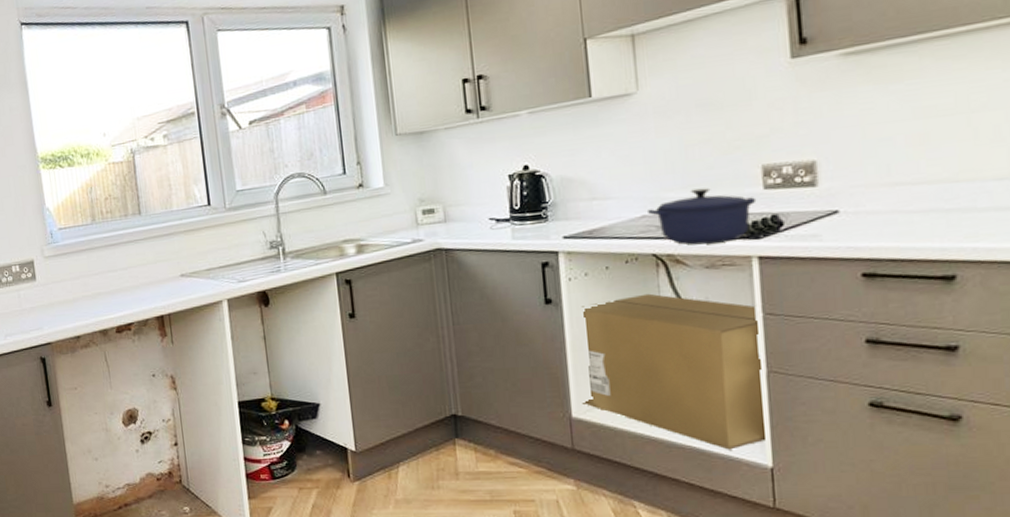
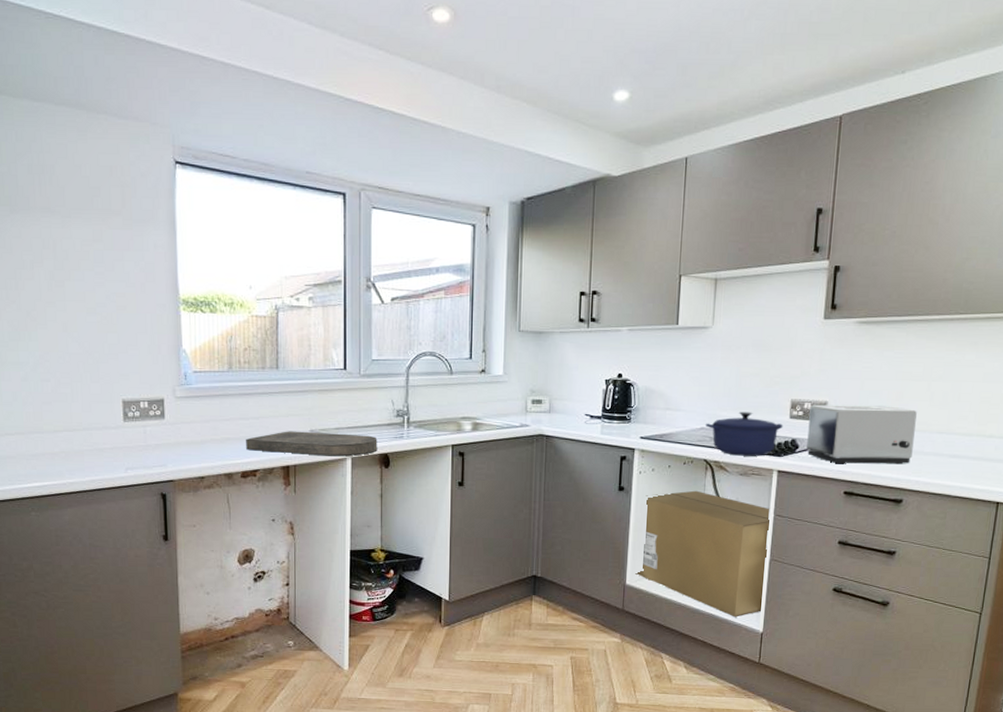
cutting board: none [117,273,254,304] -> present [246,431,378,457]
toaster: none [791,153,960,239] -> present [806,404,917,465]

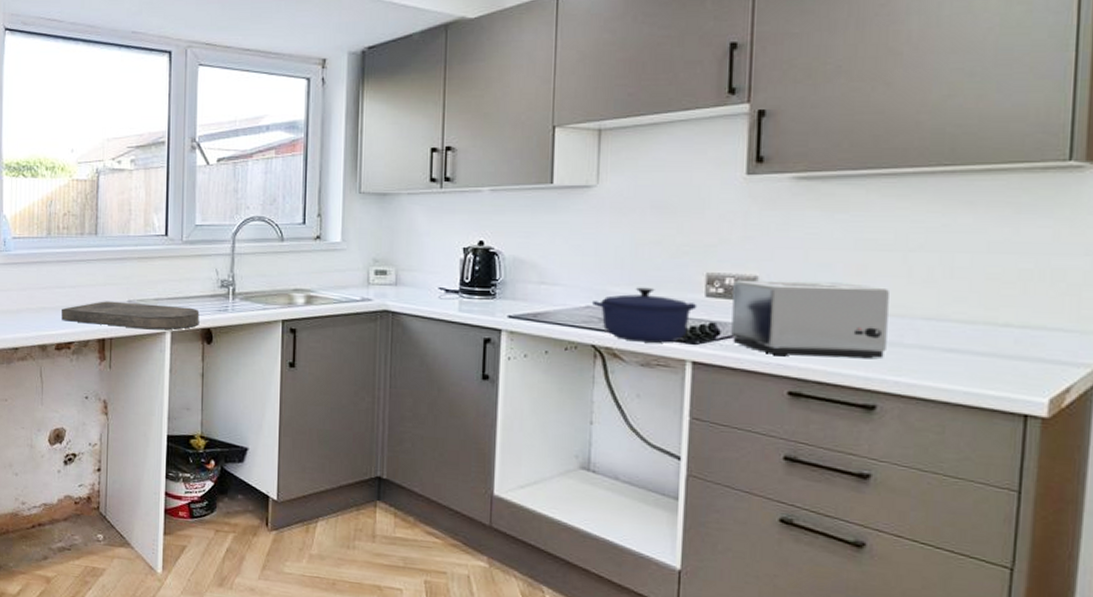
box: present [635,490,770,618] -> none [505,382,684,548]

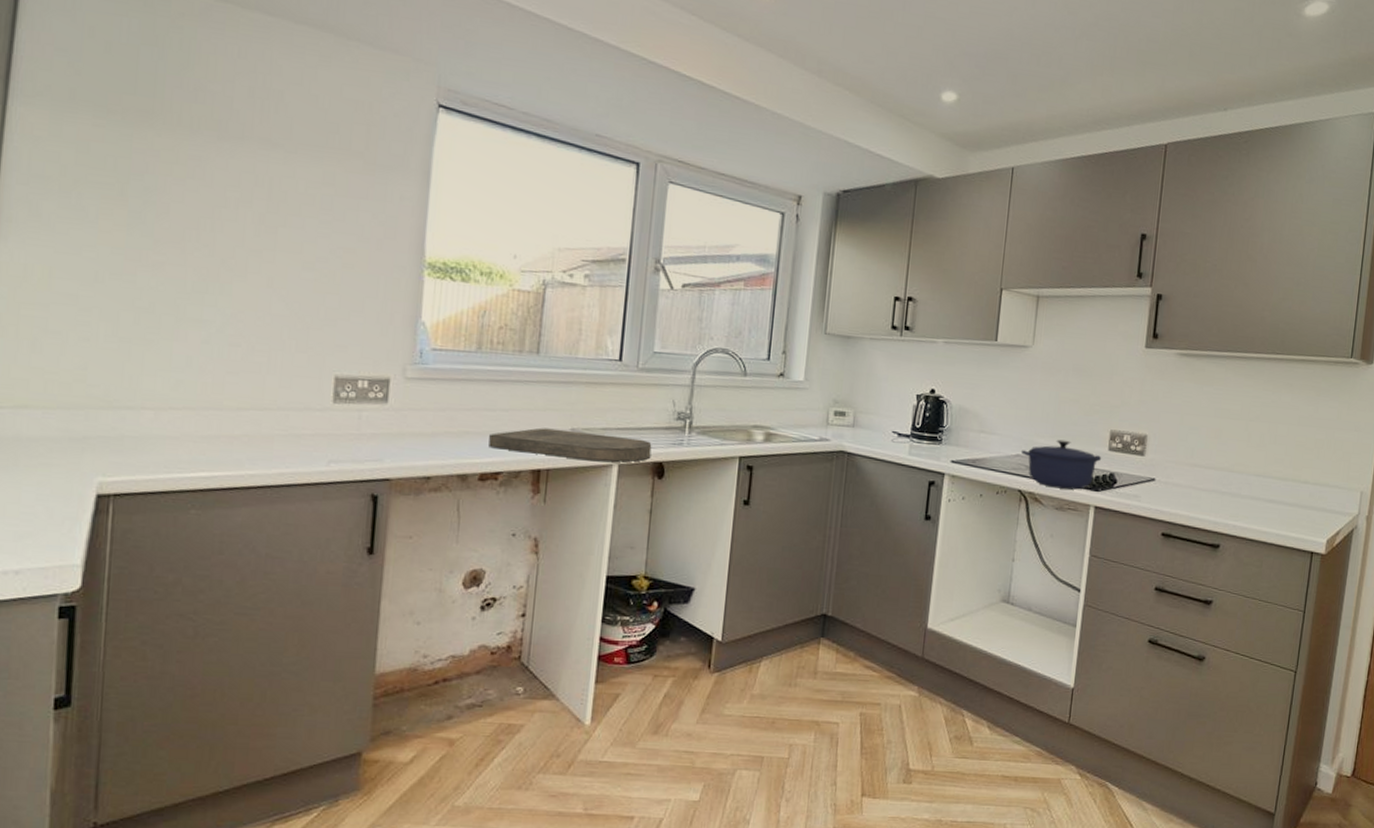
toaster: present [731,279,889,359] -> none [1125,437,1235,507]

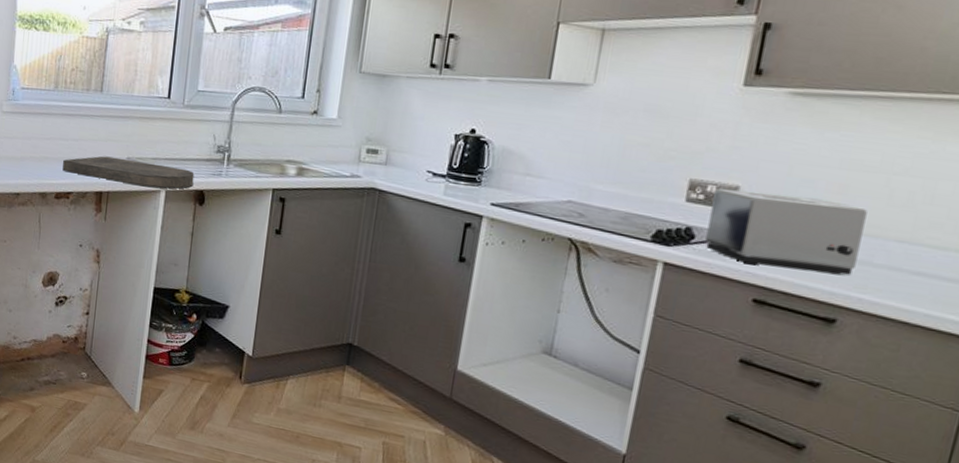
cooking pot: present [1020,439,1102,490] -> none [573,186,677,243]
toaster: none [1125,437,1235,507] -> present [705,188,868,275]

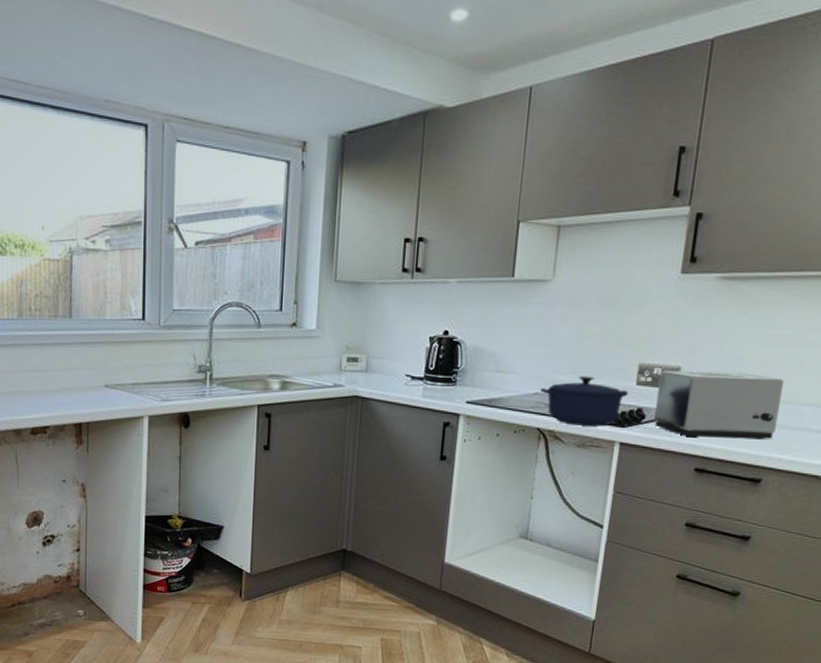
cutting board: present [62,156,195,189] -> none [36,385,177,415]
cooking pot: none [573,186,677,243] -> present [539,376,629,426]

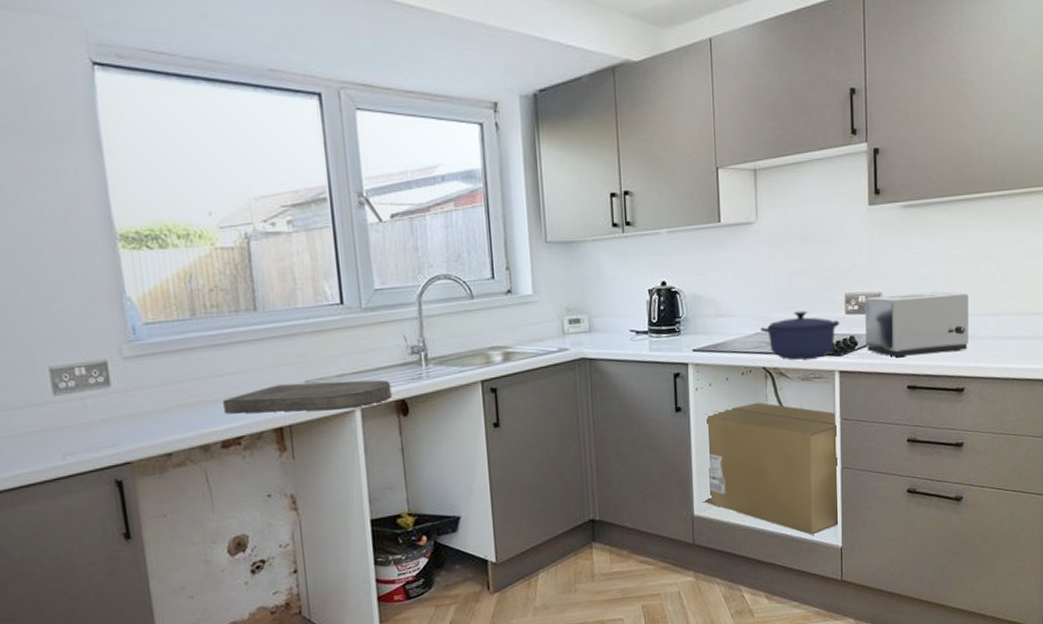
cutting board: none [36,385,177,415] -> present [223,379,392,414]
box: none [455,462,610,603] -> present [703,402,838,535]

